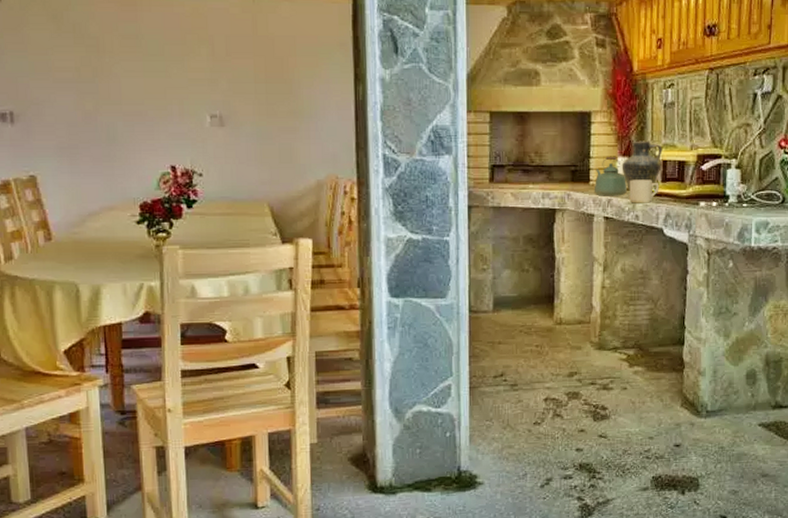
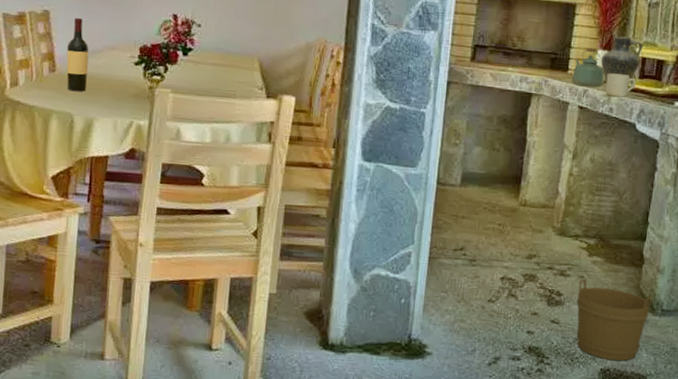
wine bottle: none [61,181,89,259] -> present [66,18,89,92]
bucket: none [622,389,696,467] -> present [576,278,652,361]

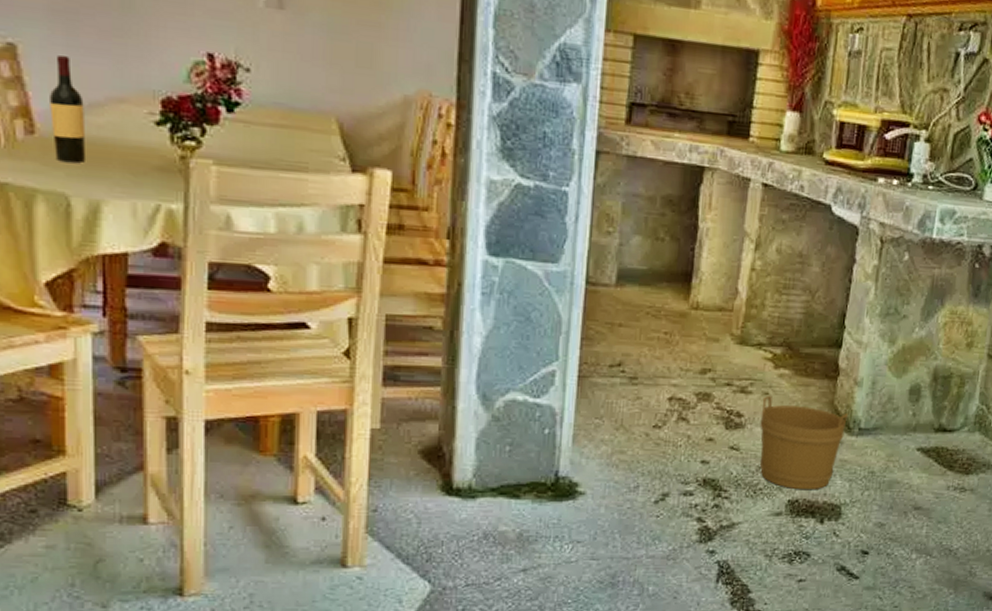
kettle: present [571,47,605,88] -> none [753,108,795,160]
jug: present [600,36,643,88] -> none [789,93,841,161]
mug: present [605,73,636,98] -> none [795,141,833,173]

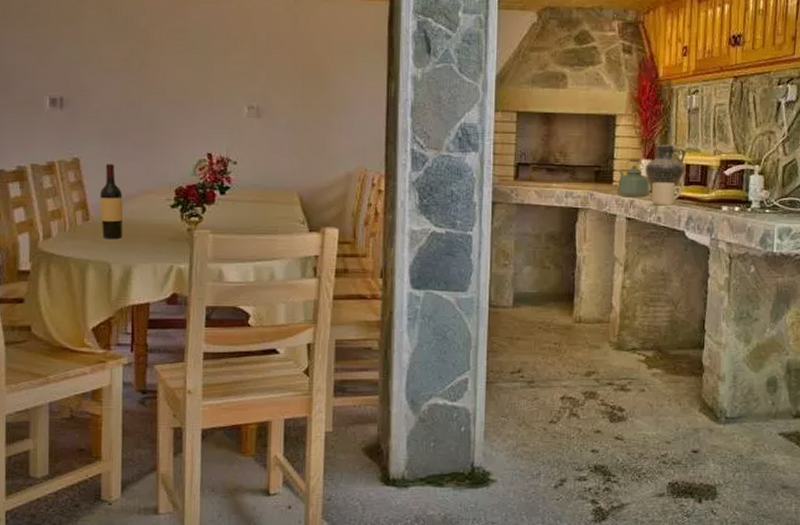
kettle: none [753,108,795,160] -> present [616,158,651,198]
bucket: present [760,395,848,490] -> none [639,391,714,473]
jug: none [789,93,841,161] -> present [645,144,686,196]
mug: none [795,141,833,173] -> present [652,182,682,206]

